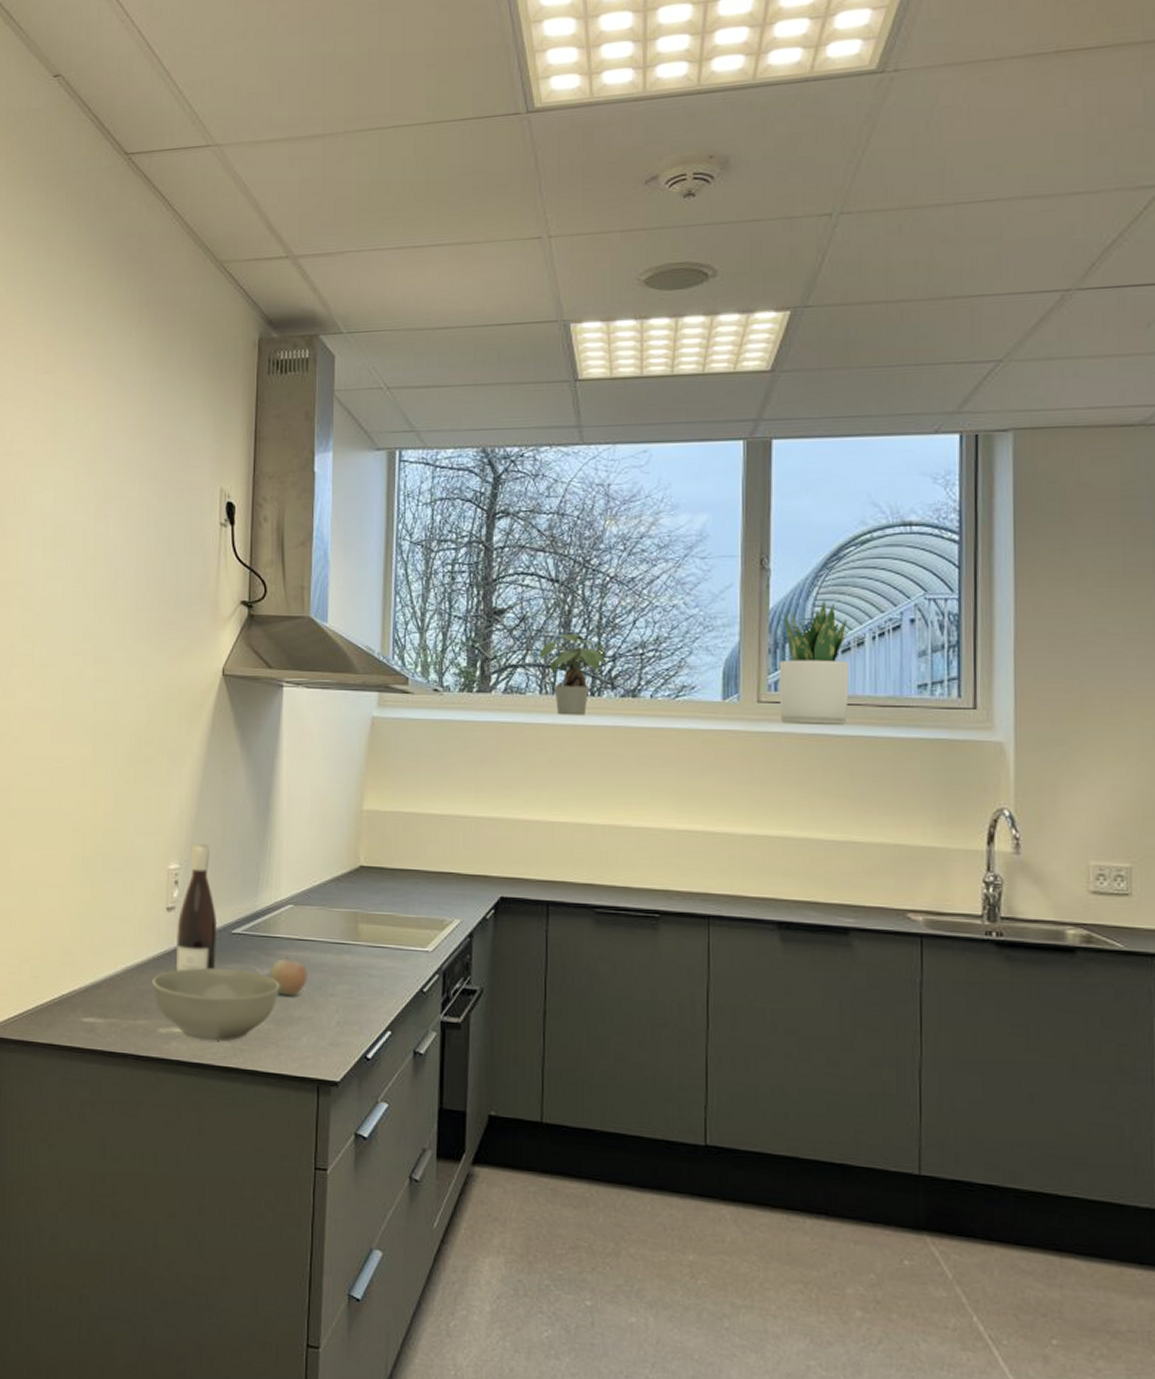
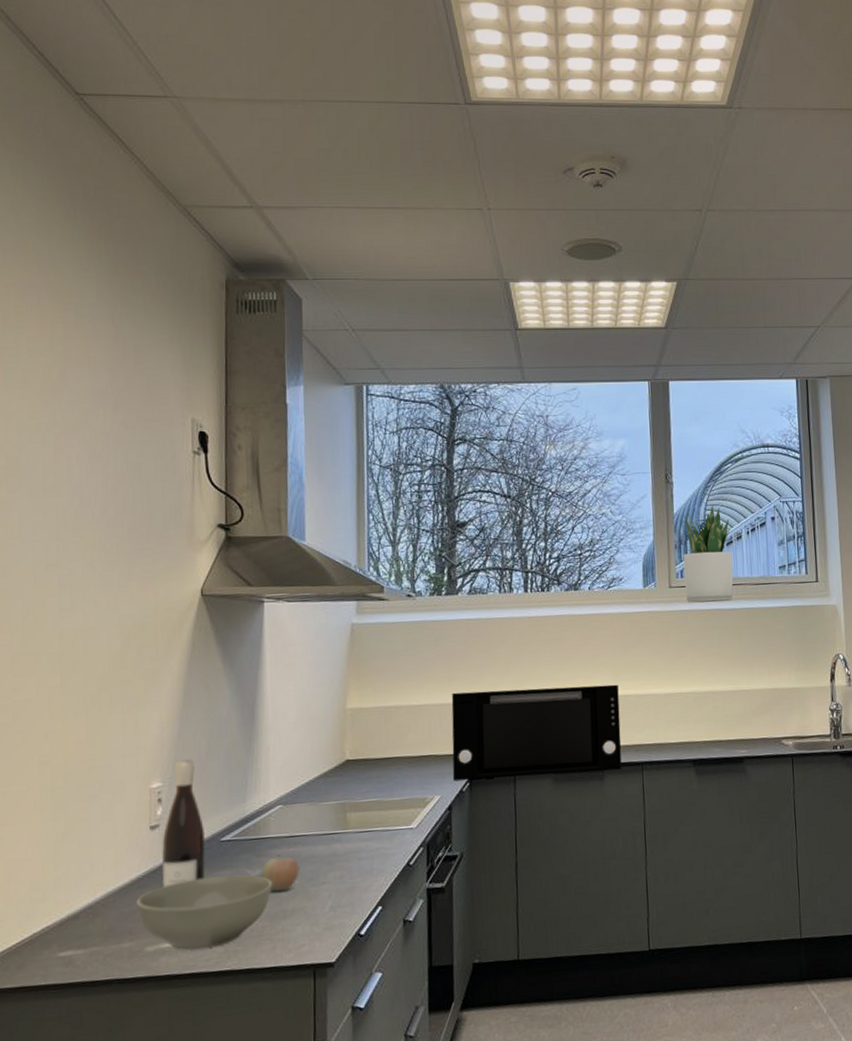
microwave: none [475,804,683,920] -> present [451,684,622,781]
potted plant: present [540,634,607,716] -> none [498,540,553,610]

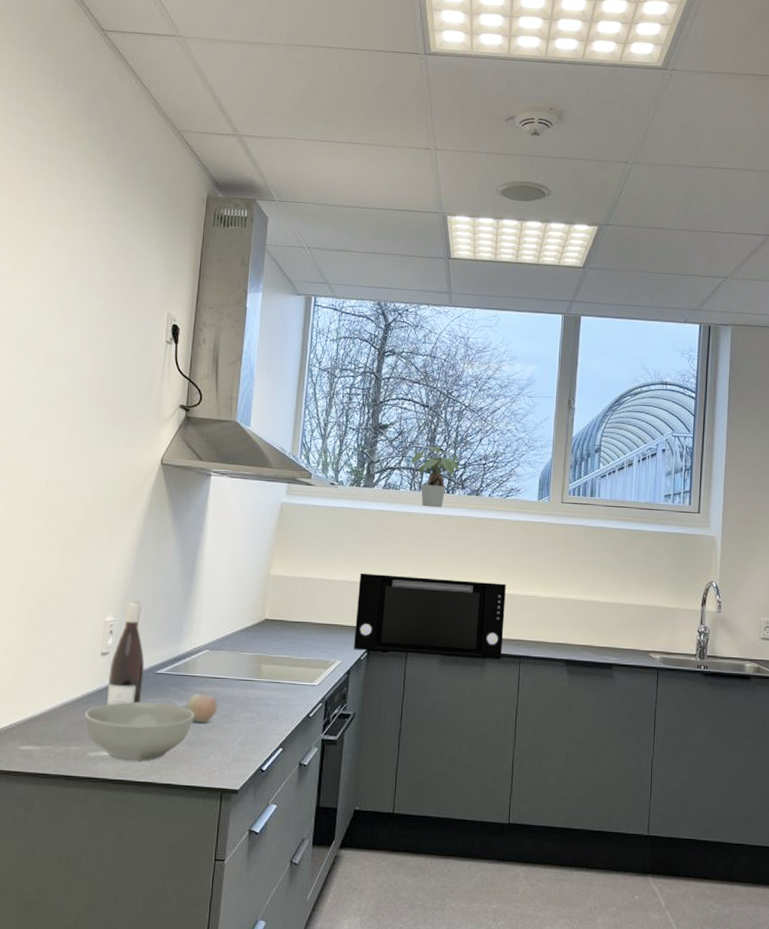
potted plant: none [498,540,553,610] -> present [412,446,460,508]
planter: present [683,505,734,603] -> none [575,432,624,522]

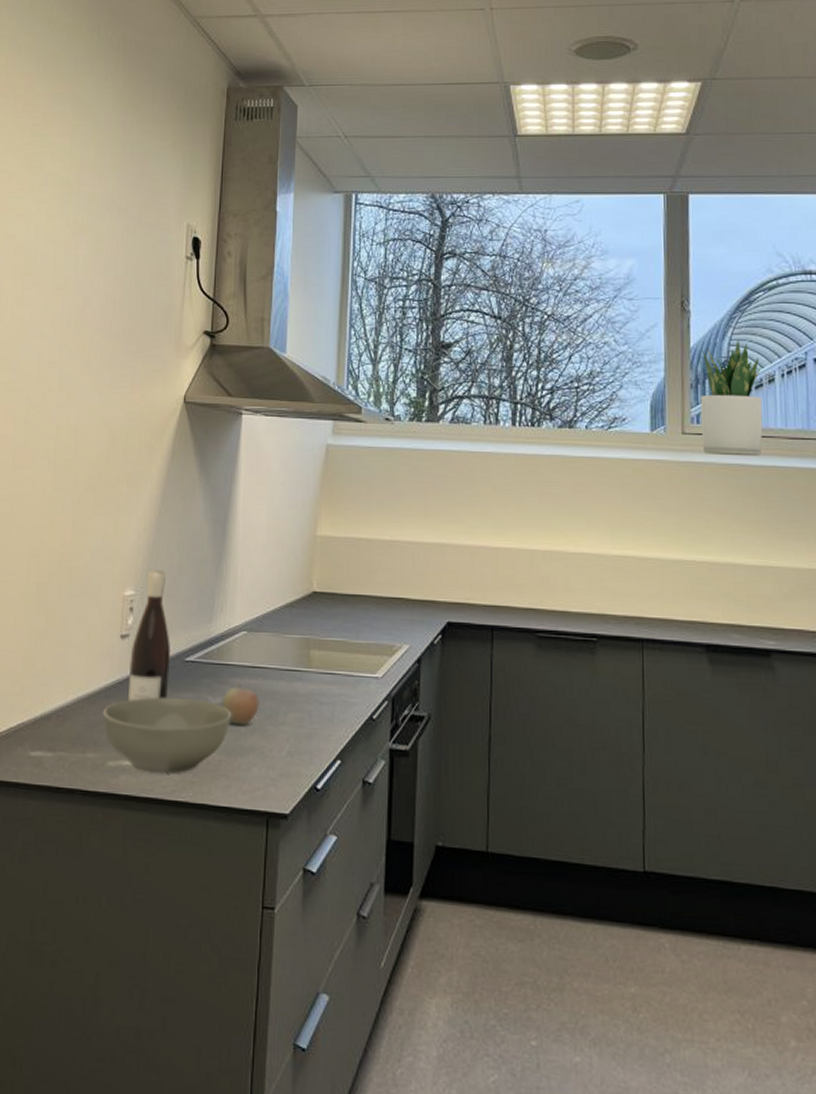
microwave: present [353,572,506,659] -> none [423,530,618,644]
potted plant: present [412,446,460,508] -> none [484,367,546,445]
planter: none [575,432,624,522] -> present [700,339,763,457]

